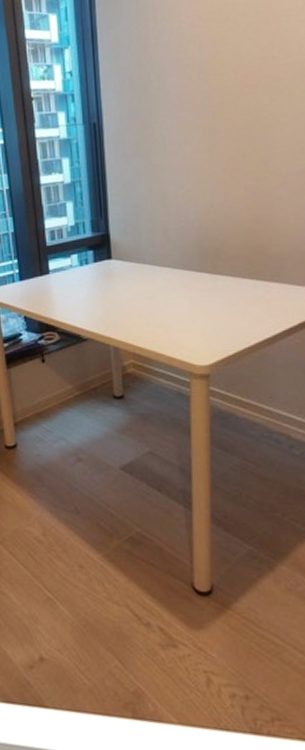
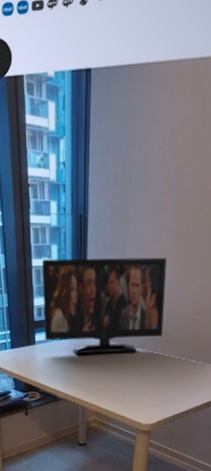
flat panel tv: none [51,160,209,282] -> present [42,257,168,354]

